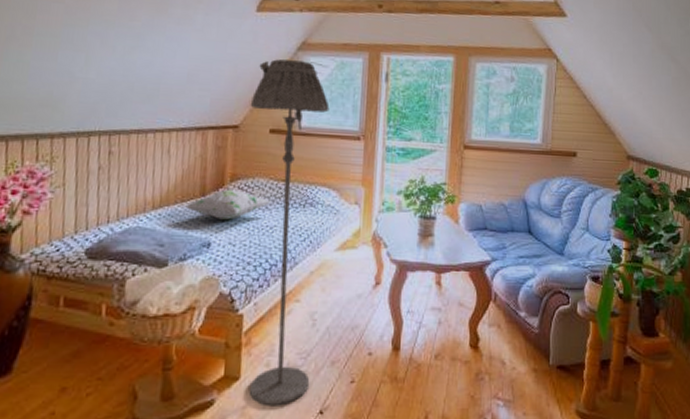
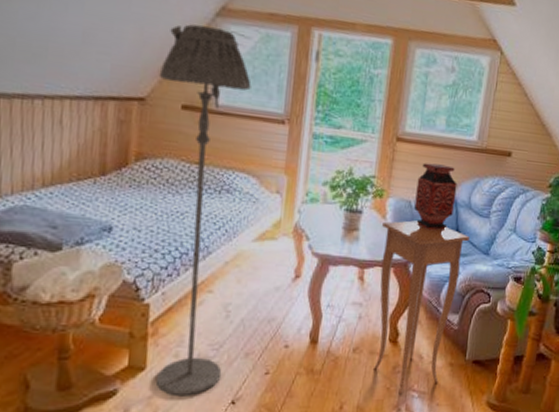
decorative pillow: present [185,189,271,220] -> none [82,169,183,203]
side table: none [456,224,542,403] -> present [374,220,469,395]
vase: none [486,167,526,233] -> present [414,163,458,231]

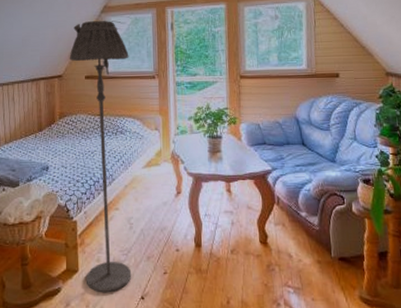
side table: present [374,220,469,395] -> none [239,139,315,290]
vase: present [414,163,458,231] -> none [262,92,297,146]

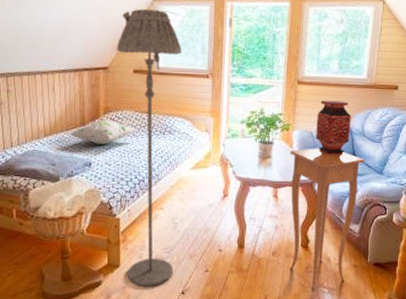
decorative pillow: none [28,124,91,148] -> present [70,120,137,144]
side table: none [239,139,315,290] -> present [290,148,365,290]
vase: none [262,92,297,146] -> present [316,100,351,156]

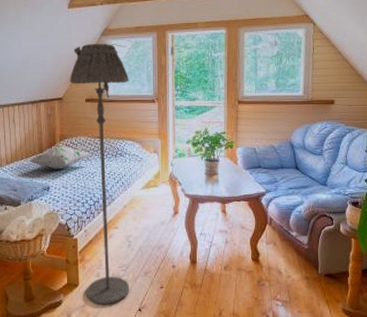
side table: present [290,148,365,290] -> none [235,163,308,303]
vase: present [316,100,351,156] -> none [258,117,292,170]

